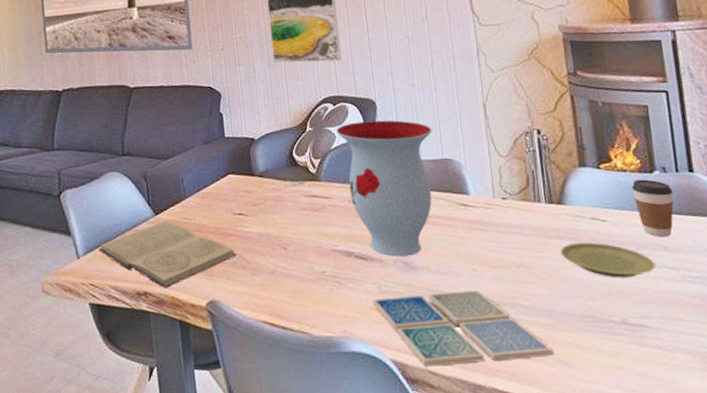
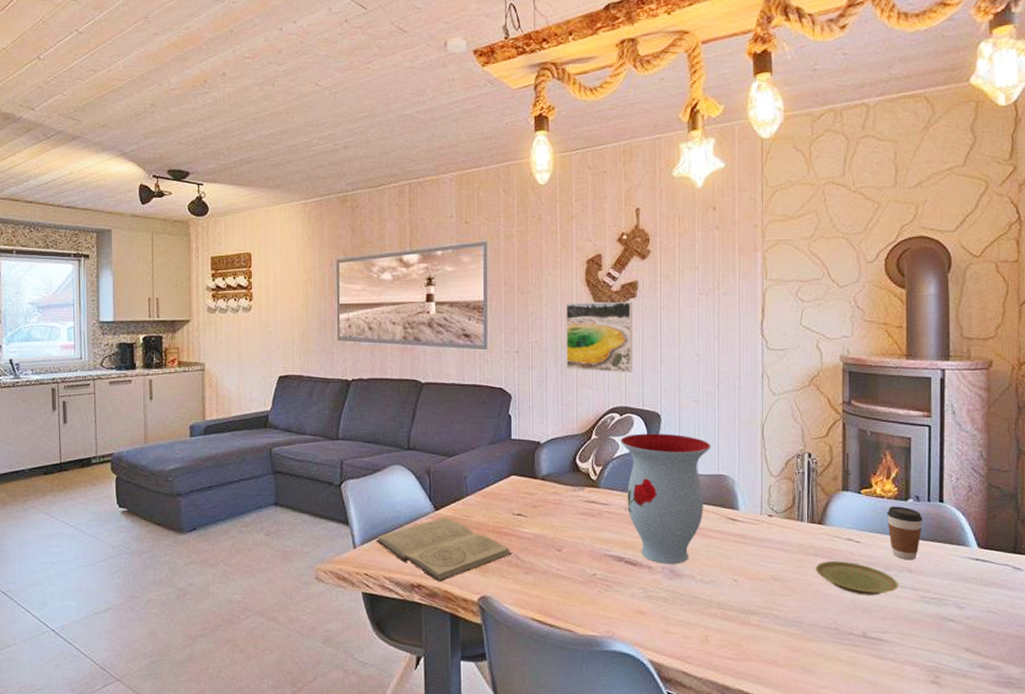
drink coaster: present [373,290,554,367] -> none [638,599,798,668]

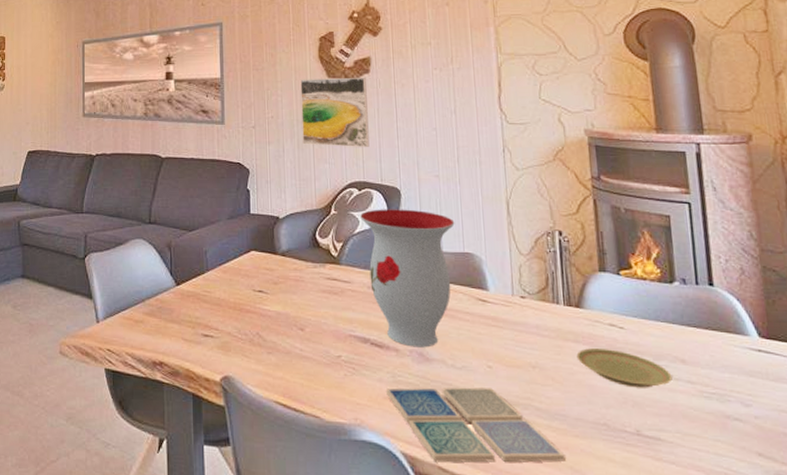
book: present [376,516,513,582] -> none [118,292,255,360]
drink coaster: none [638,599,798,668] -> present [386,387,566,463]
coffee cup: present [887,506,923,560] -> none [651,289,693,350]

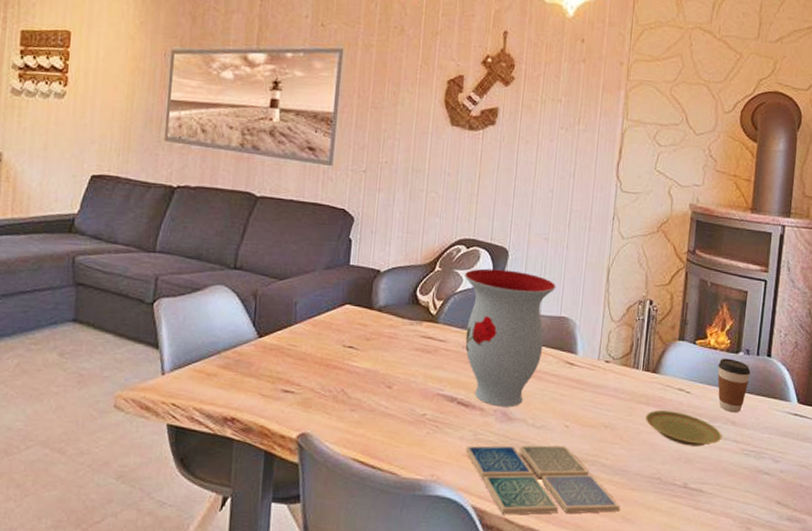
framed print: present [300,77,370,147] -> none [415,124,491,204]
coffee cup: none [651,289,693,350] -> present [717,358,751,413]

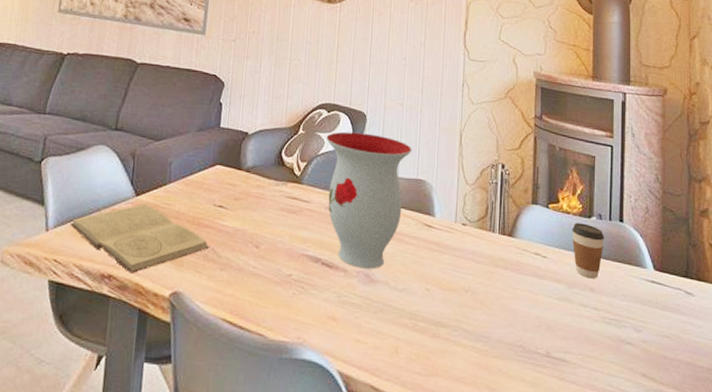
book: none [188,345,340,416] -> present [70,203,210,273]
drink coaster: present [466,445,620,515] -> none [331,308,484,382]
plate: present [645,410,722,447] -> none [504,275,581,314]

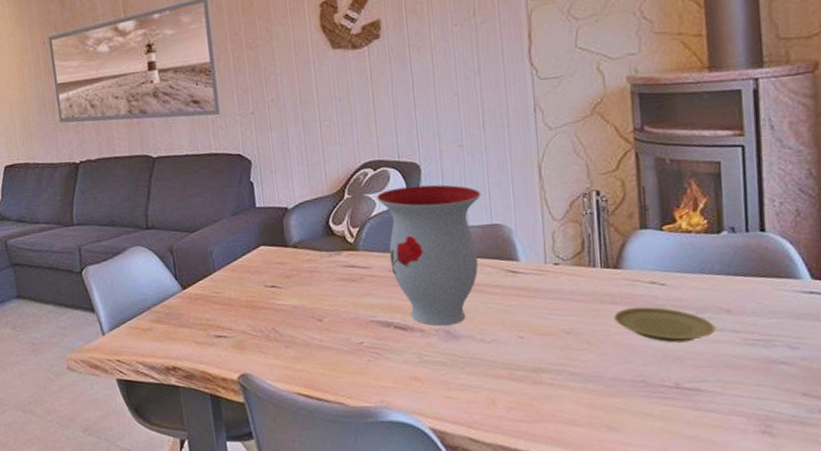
book: present [70,203,210,273] -> none [124,295,270,363]
plate: none [504,275,581,314] -> present [613,307,716,343]
coffee cup: present [572,223,605,279] -> none [696,240,741,300]

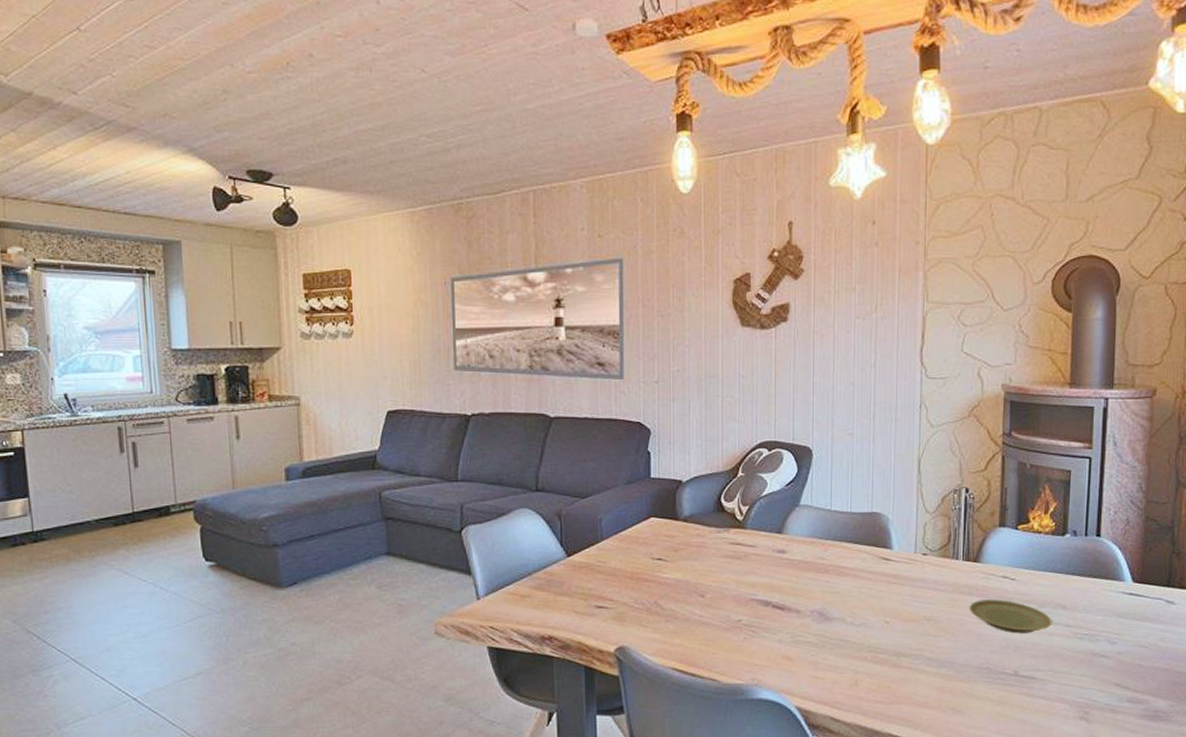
vase: present [377,184,481,326] -> none [769,469,865,608]

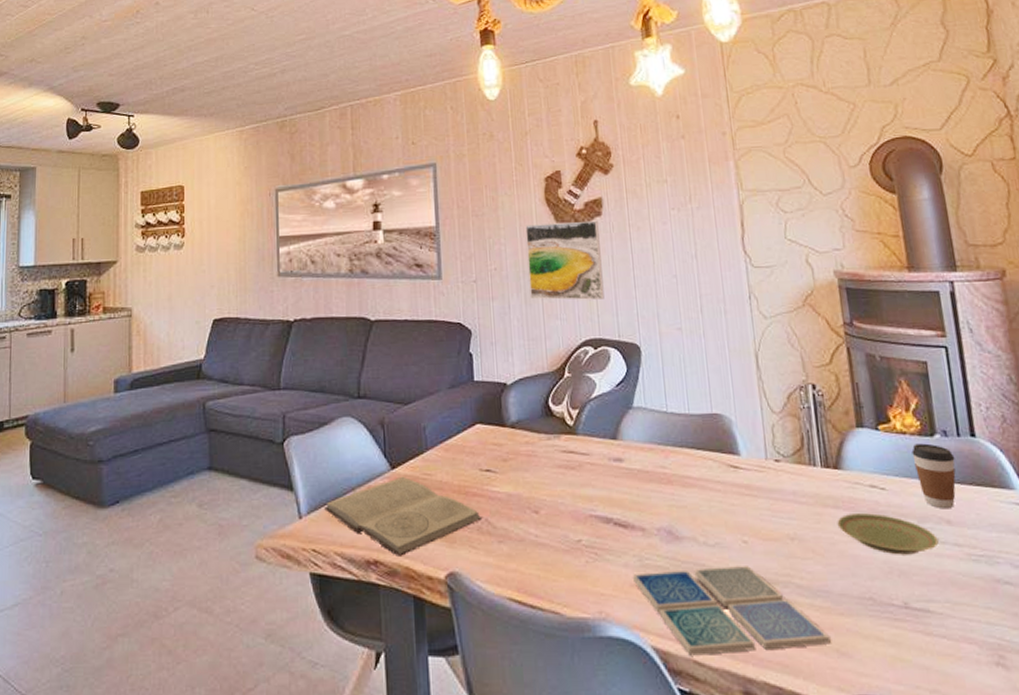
book: none [502,563,652,633] -> present [324,476,483,556]
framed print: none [711,326,783,404] -> present [525,220,605,300]
drink coaster: none [785,642,949,714] -> present [633,566,831,656]
coffee cup: none [1043,541,1079,597] -> present [911,443,956,509]

